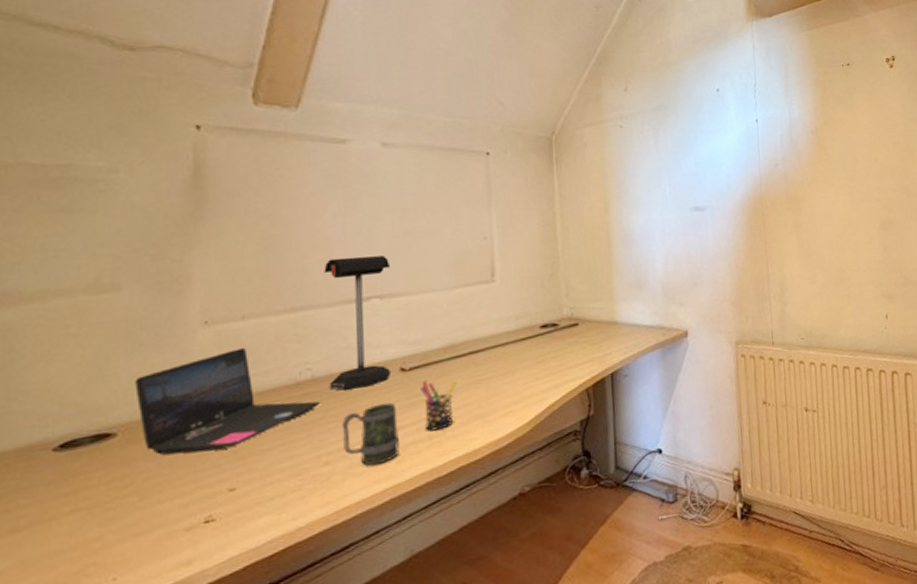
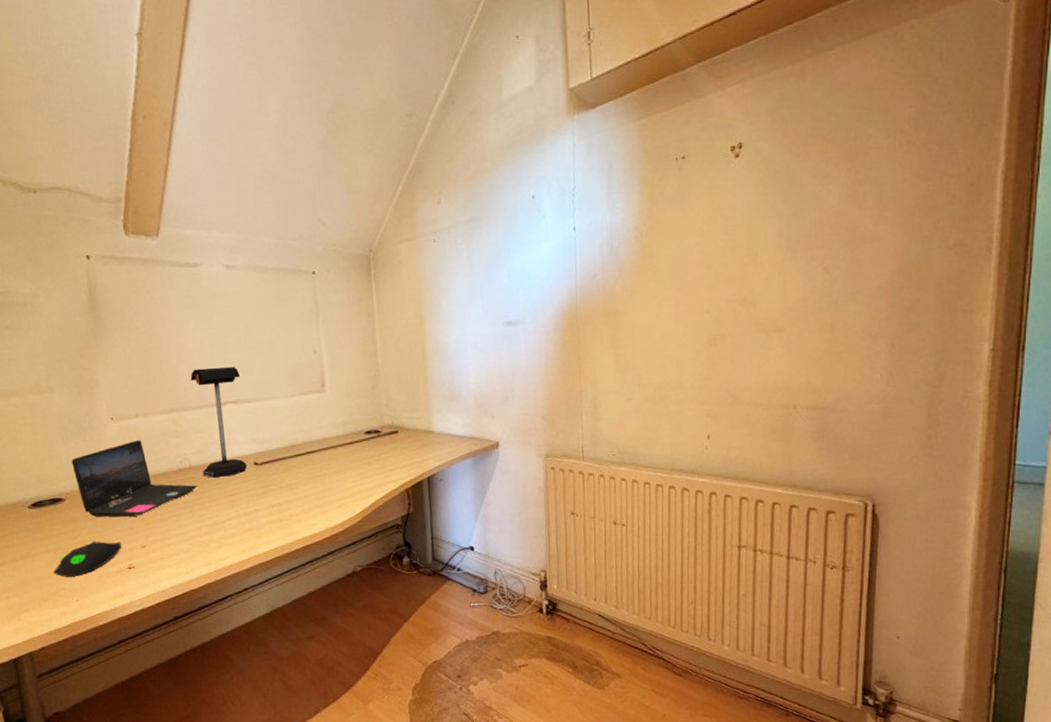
computer mouse: none [81,485,198,547] -> present [54,541,122,577]
mug: present [343,402,399,467] -> none [214,489,258,539]
pen holder: present [420,380,457,431] -> none [270,474,298,515]

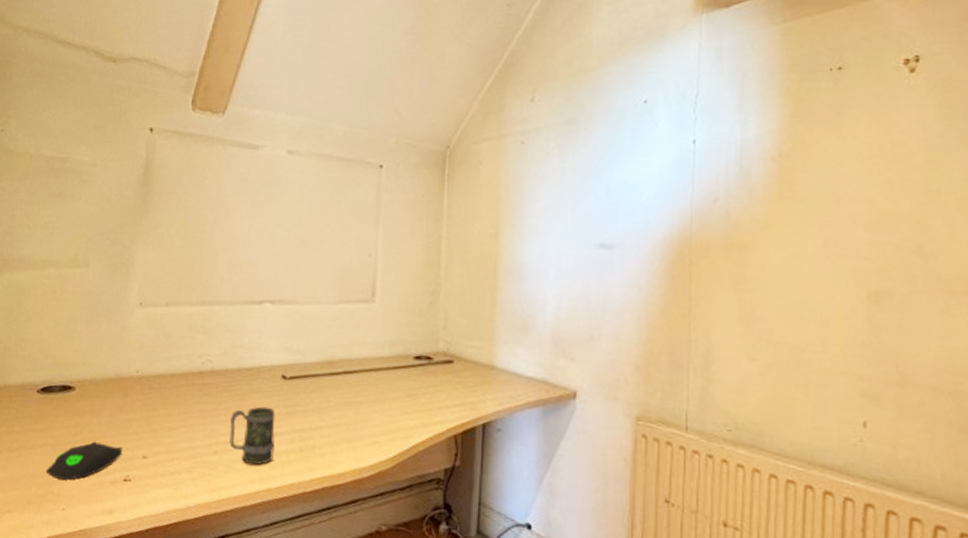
laptop: present [71,440,198,517] -> none [90,332,216,420]
desk lamp: present [190,367,247,478] -> none [223,259,284,388]
mug: none [214,489,258,539] -> present [229,406,276,466]

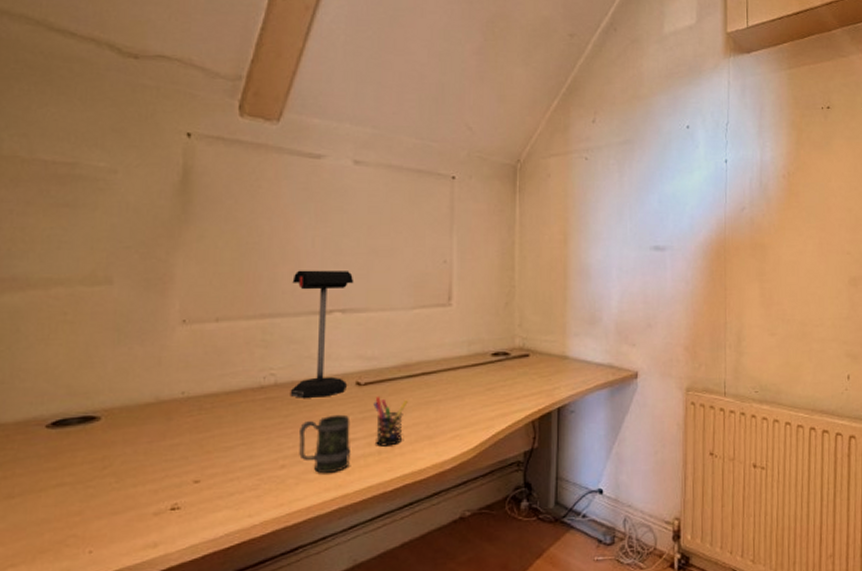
computer mouse: present [46,441,122,480] -> none [64,472,167,520]
desk lamp: none [223,259,284,388] -> present [290,270,354,398]
pen holder: none [297,392,329,445] -> present [373,397,408,447]

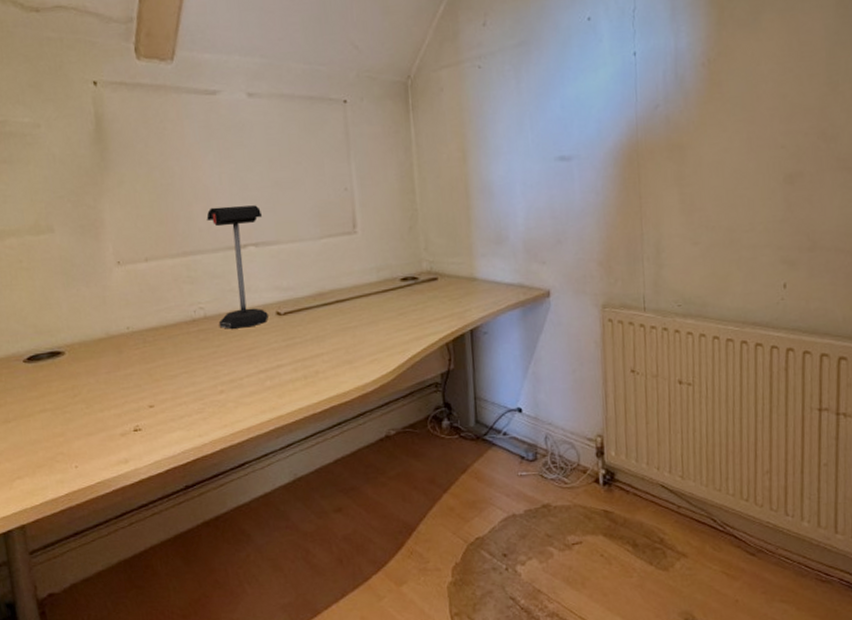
mug: present [299,414,350,474] -> none [232,343,280,398]
pen holder: present [373,397,408,447] -> none [294,325,326,372]

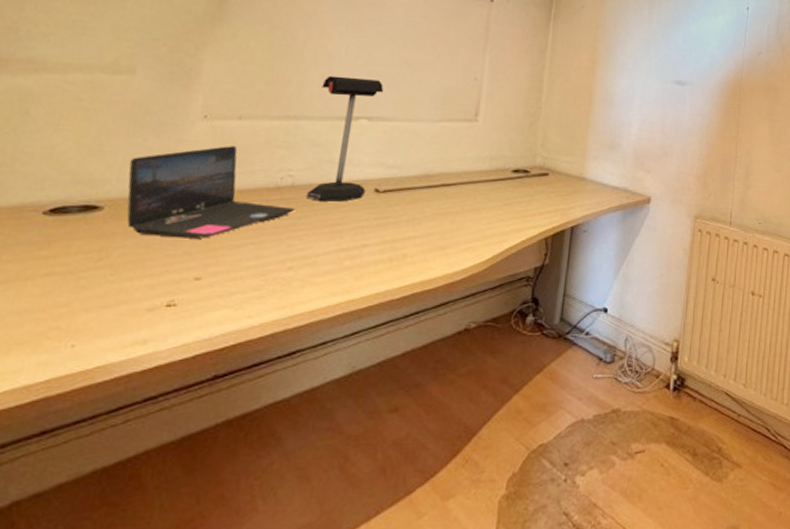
laptop: none [72,287,214,373] -> present [127,146,296,239]

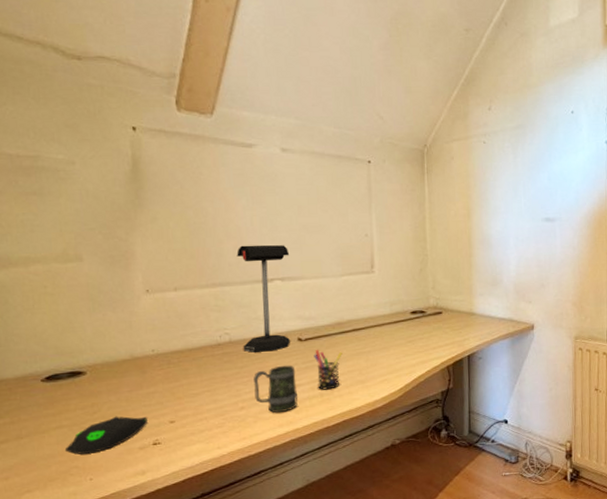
computer mouse: none [50,265,167,312] -> present [66,416,147,455]
laptop: present [127,146,296,239] -> none [97,313,237,392]
mug: none [308,219,365,278] -> present [254,365,298,414]
pen holder: none [388,205,425,254] -> present [314,350,342,390]

